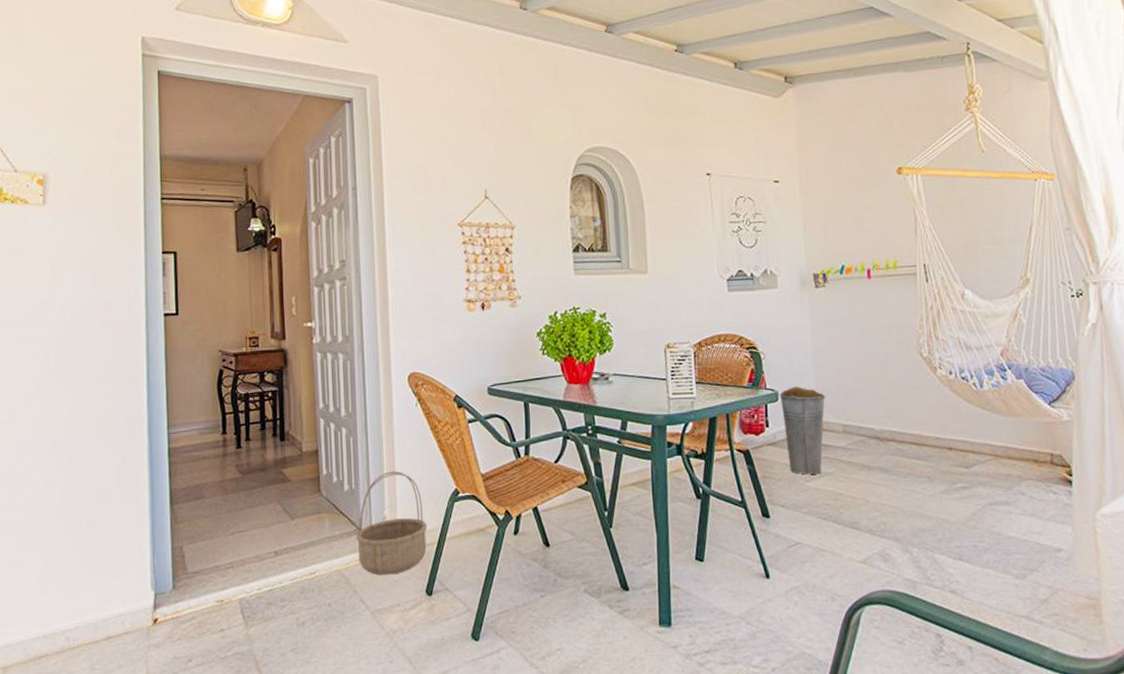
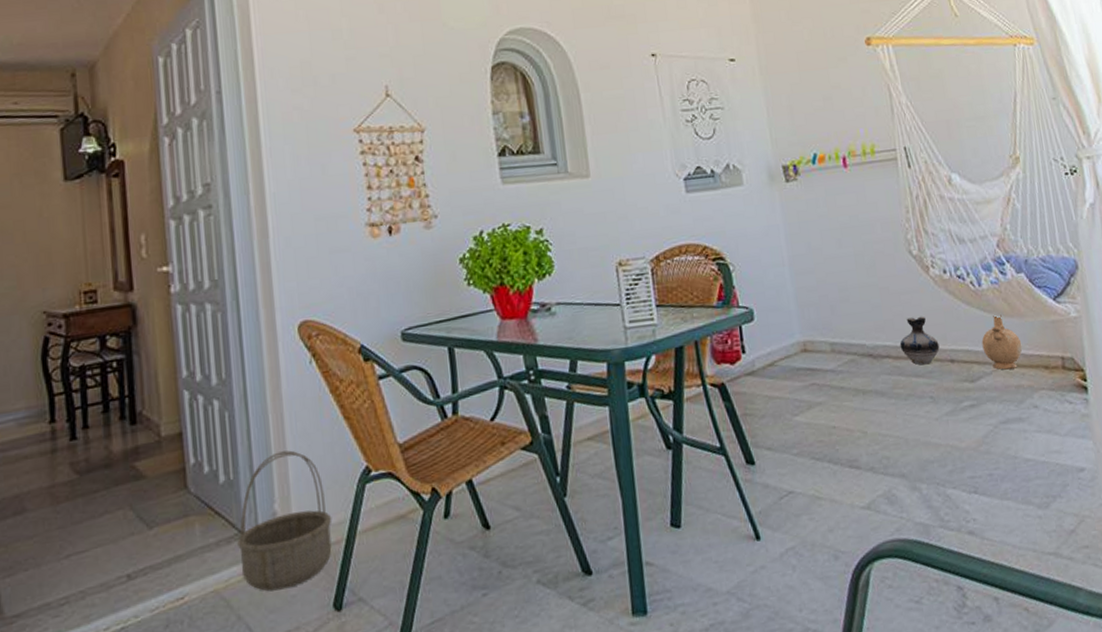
bucket: present [779,386,826,475] -> none [755,301,811,407]
ceramic jug: none [904,409,940,450] -> present [899,316,940,365]
vase: none [978,413,1015,460] -> present [981,315,1023,370]

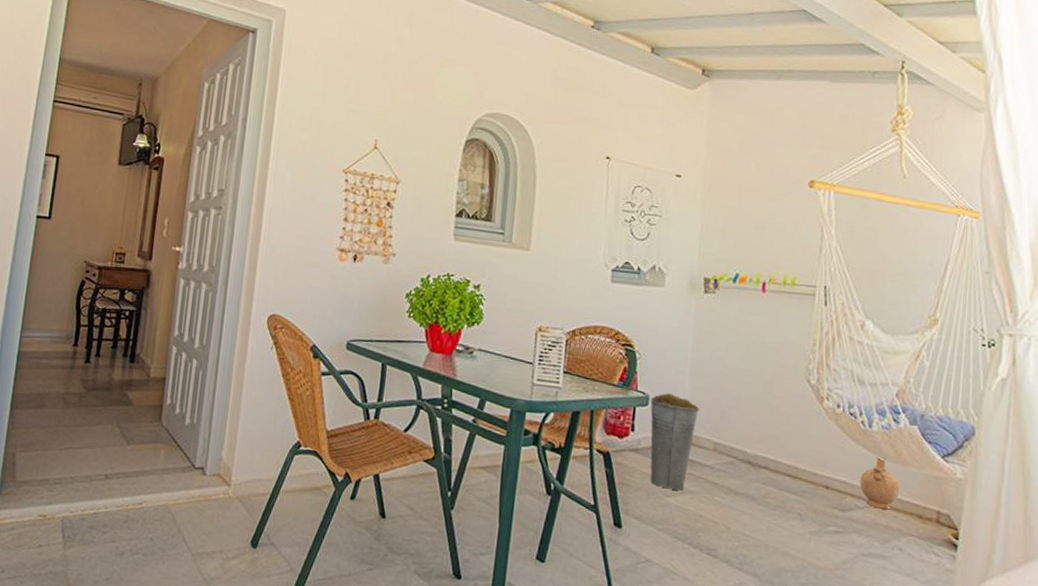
basket: present [237,450,332,591] -> none [188,412,264,519]
bucket: none [755,301,811,407] -> present [650,393,700,491]
ceramic jug: present [899,316,940,365] -> none [779,438,818,485]

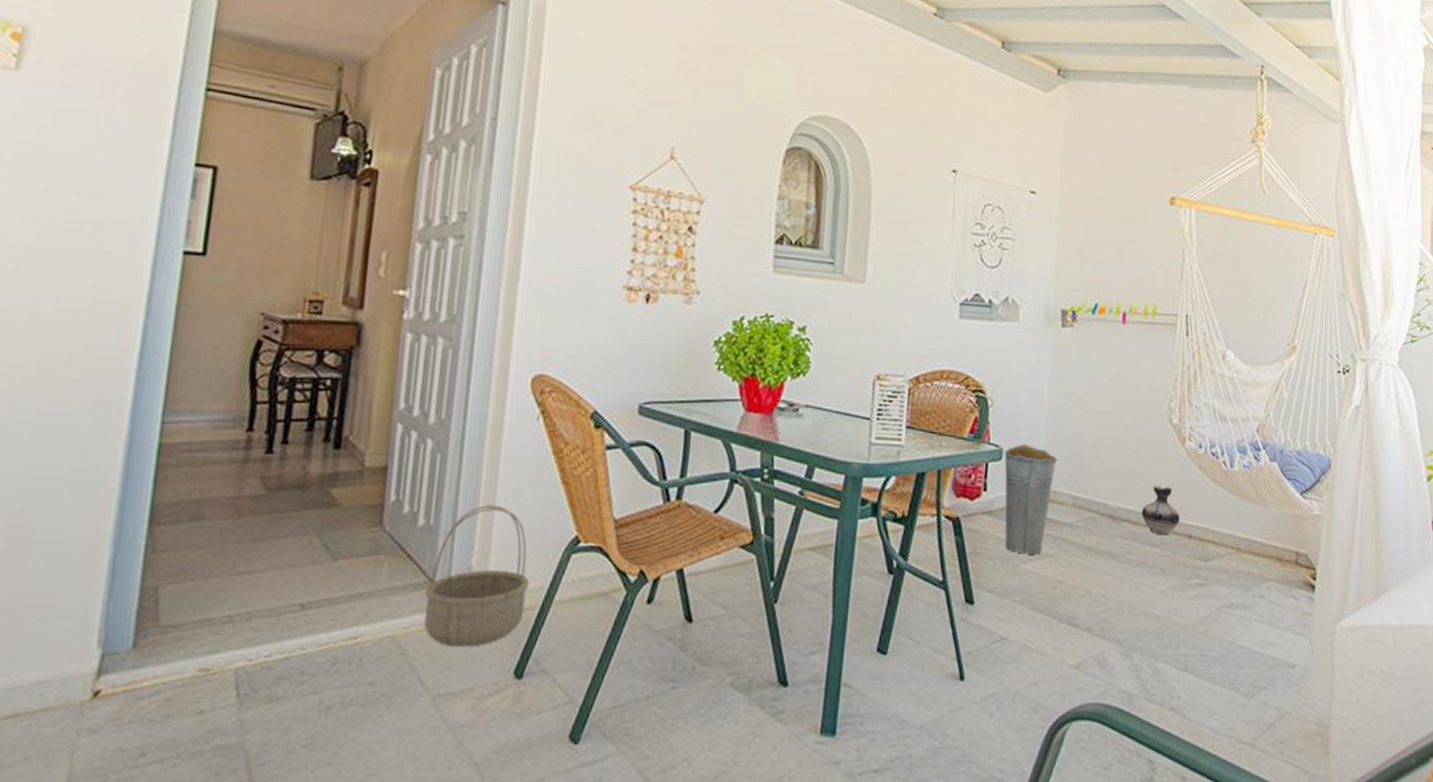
basket: none [188,412,264,519] -> present [424,505,530,647]
ceramic jug: none [779,438,818,485] -> present [1141,486,1180,536]
vase: present [859,457,900,510] -> none [1221,499,1261,555]

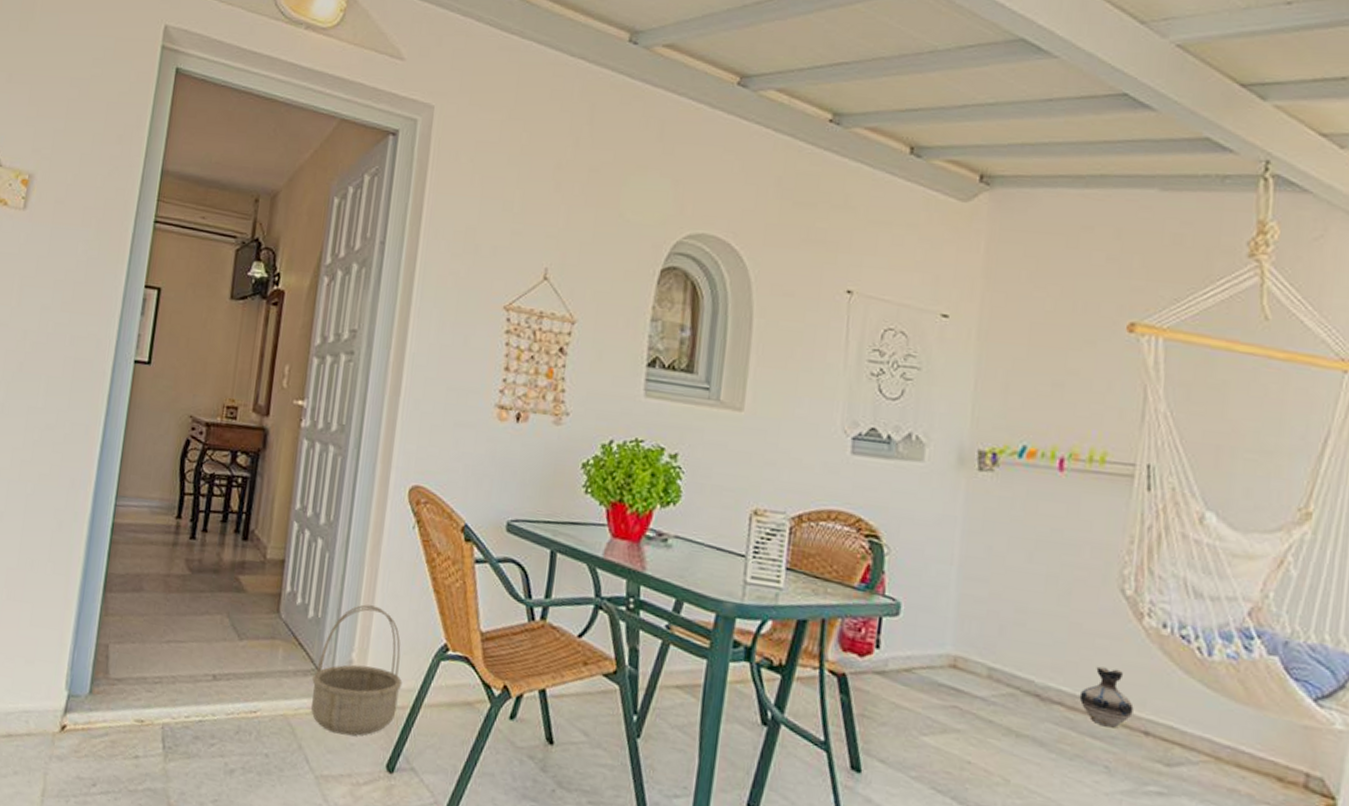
bucket: present [1004,444,1058,555] -> none [900,600,970,728]

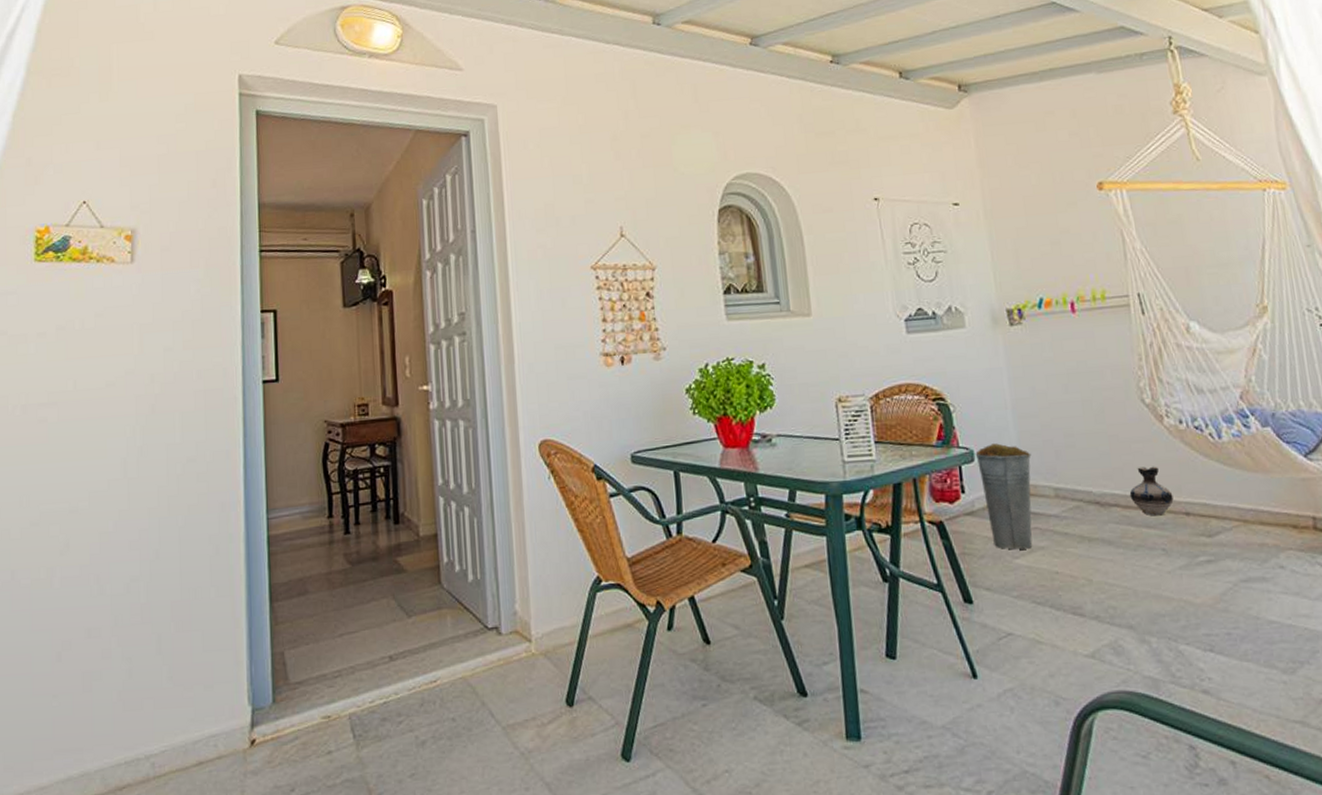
basket: present [311,604,403,736] -> none [483,557,566,683]
bucket: none [900,600,970,728] -> present [975,443,1033,550]

